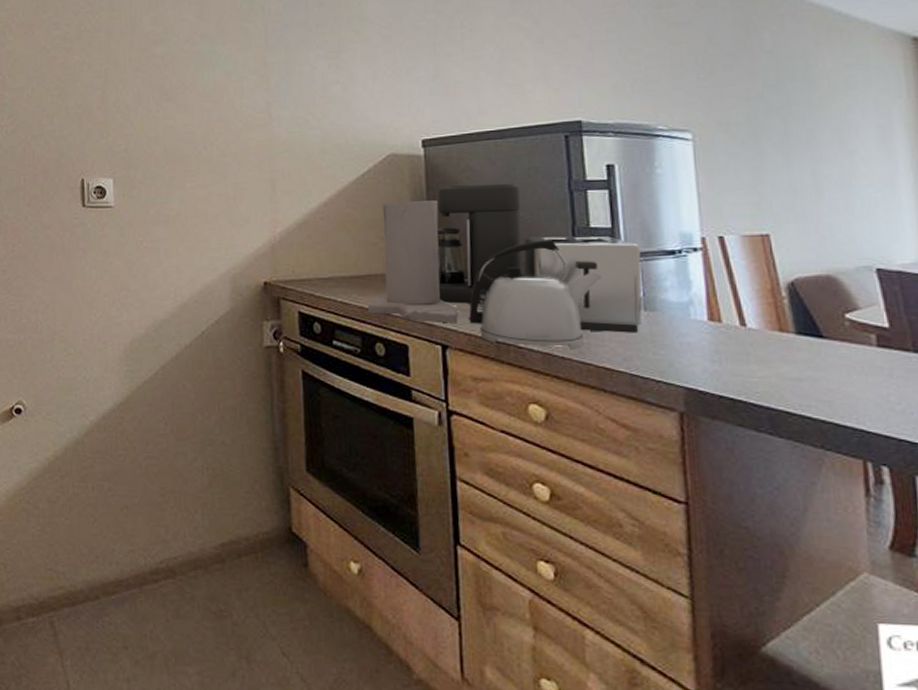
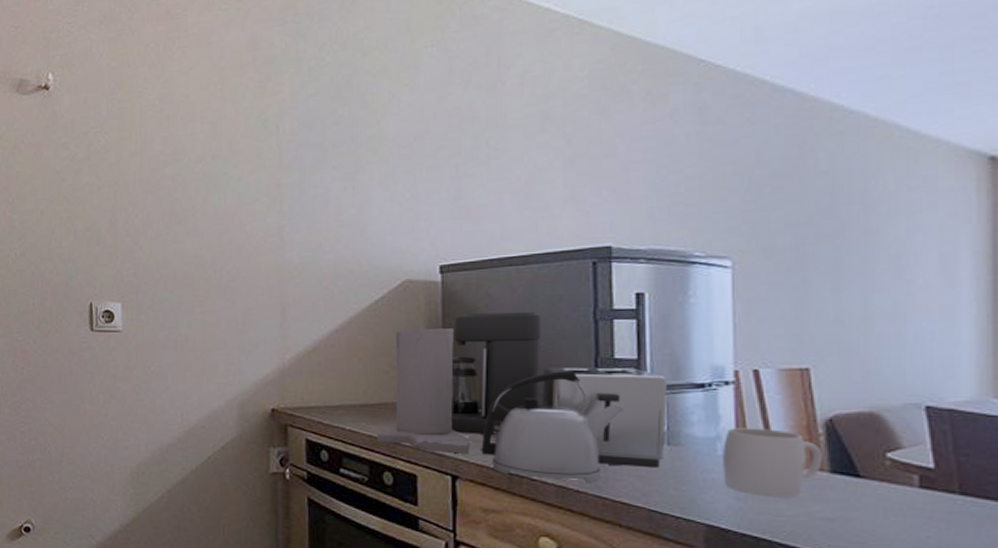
mug: none [695,292,788,359] -> present [723,428,822,498]

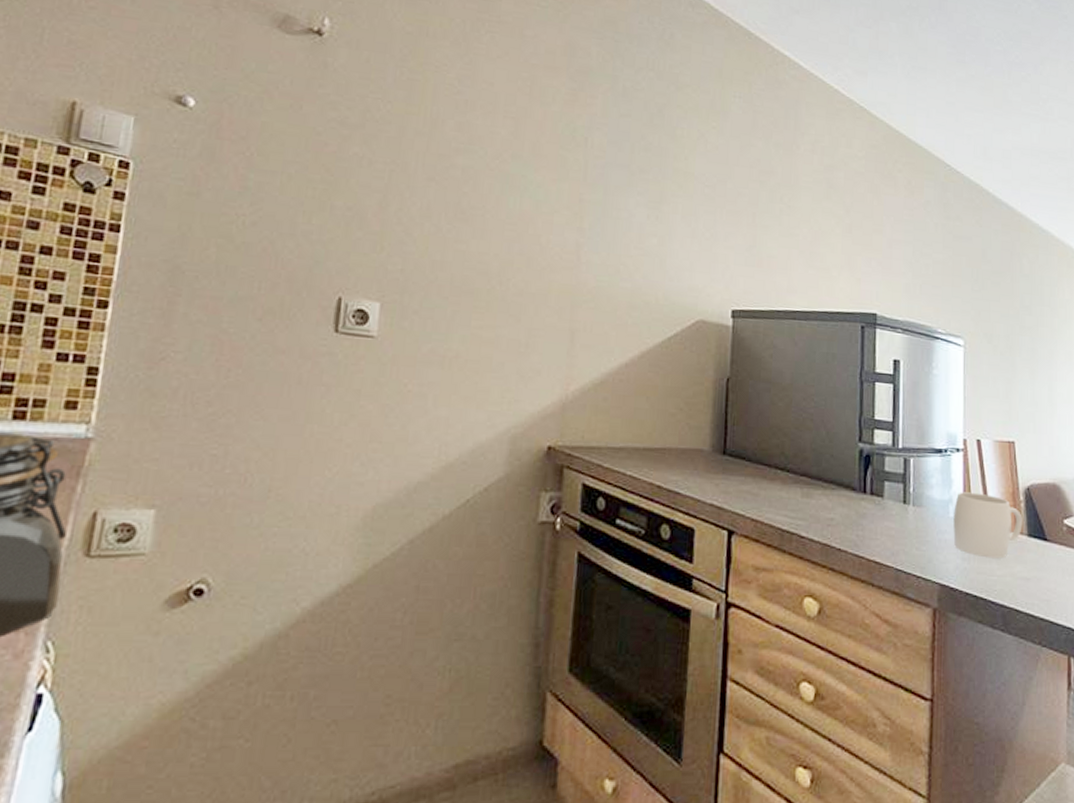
paper towel: present [376,328,470,454] -> none [656,370,748,508]
coffee maker: present [450,311,542,436] -> none [730,362,818,490]
kettle: present [480,369,625,483] -> none [756,427,881,541]
toaster: present [543,366,667,468] -> none [814,422,914,528]

